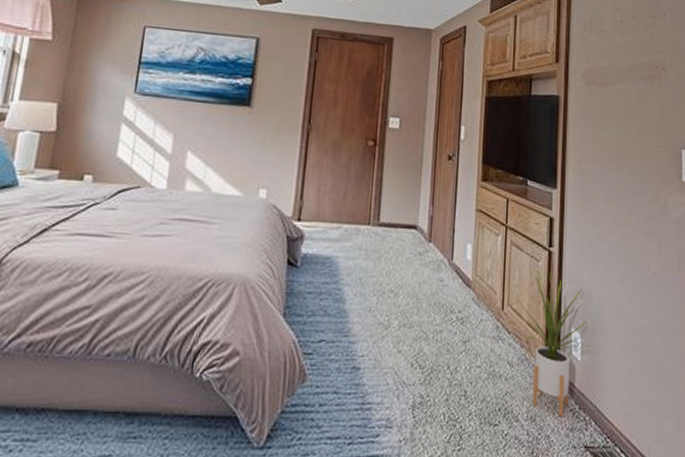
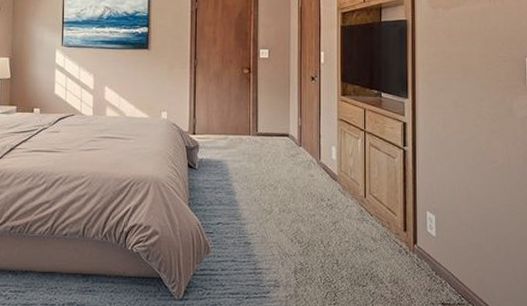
house plant: present [515,270,590,418] -> none [375,166,443,281]

